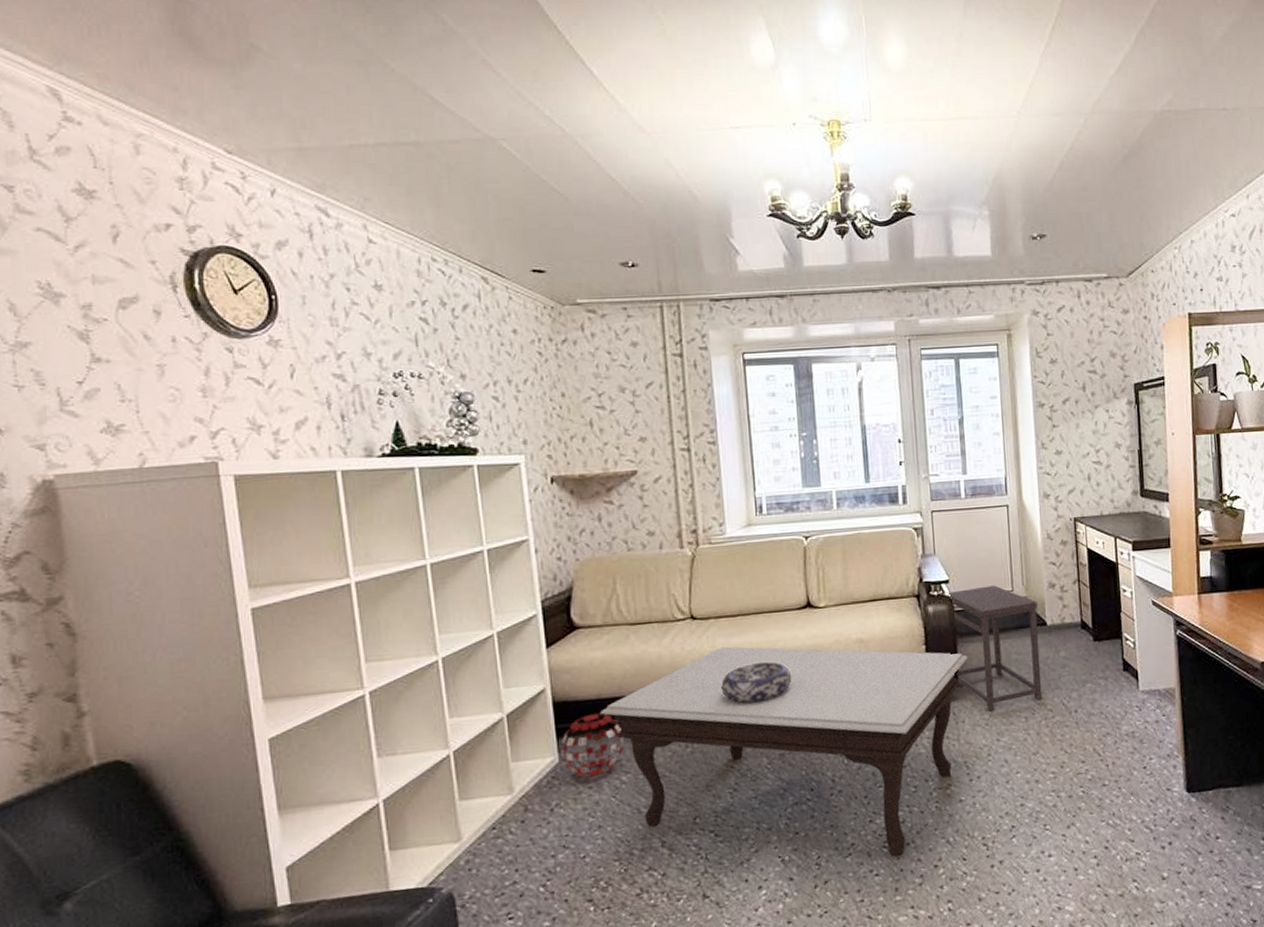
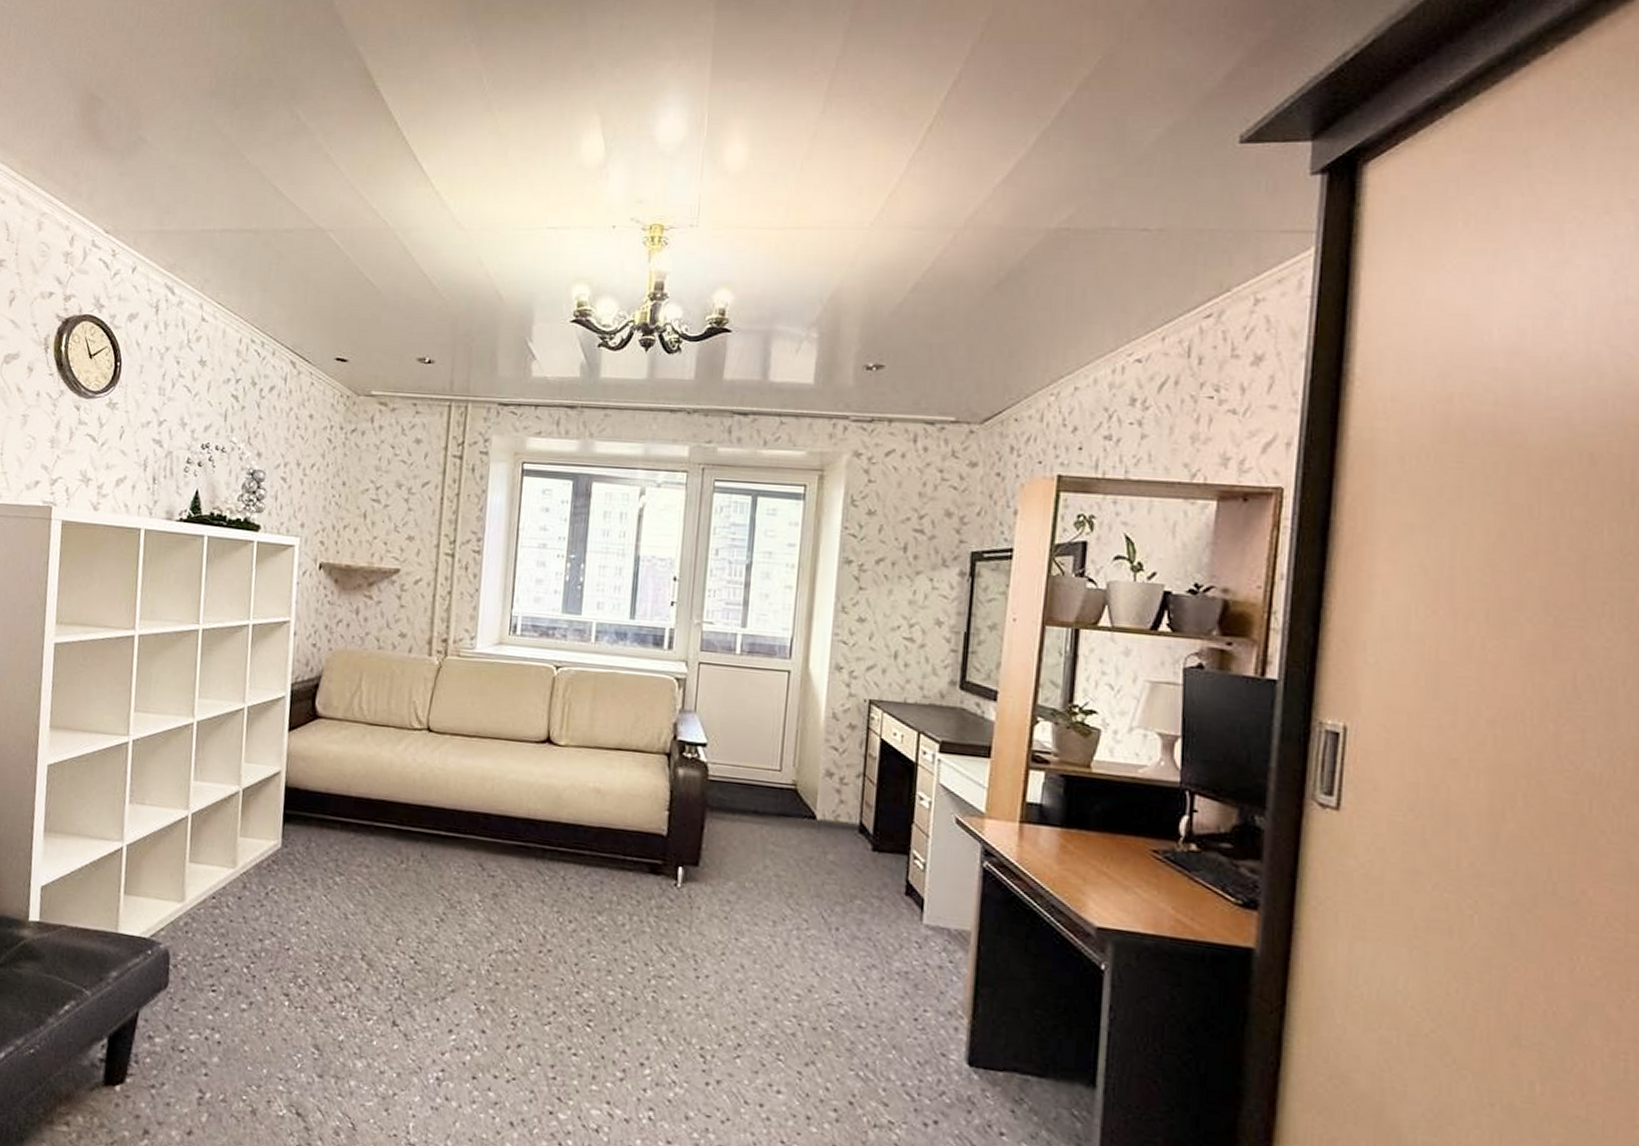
decorative ball: present [561,713,625,778] -> none [284,806,345,871]
coffee table: present [599,646,968,857] -> none [325,766,716,1041]
decorative bowl: present [721,662,792,703] -> none [445,790,519,833]
side table: present [946,585,1043,711] -> none [697,757,808,906]

